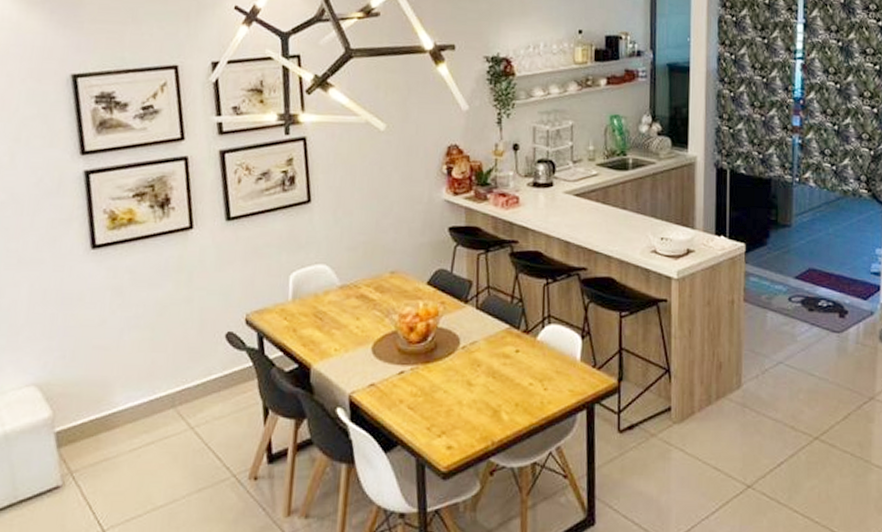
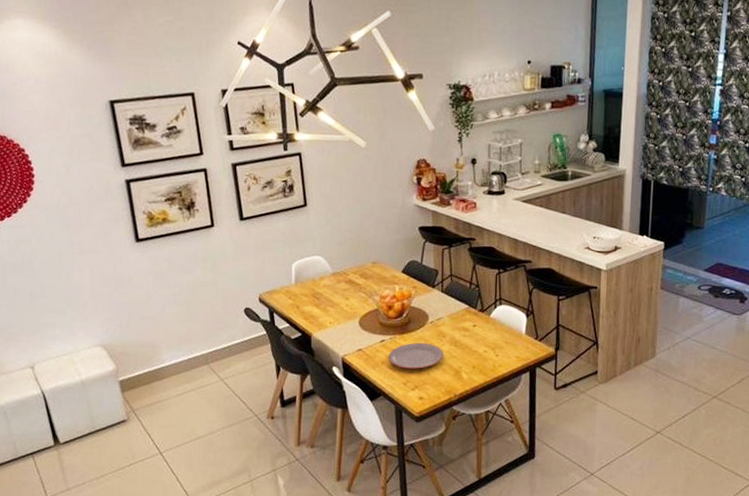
plate: none [408,373,479,409] -> present [388,342,444,369]

